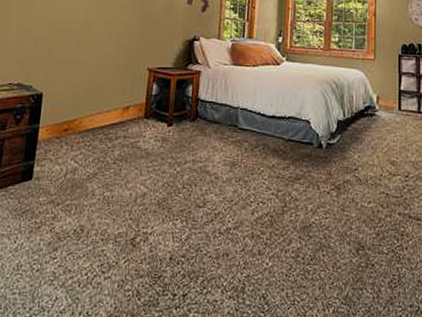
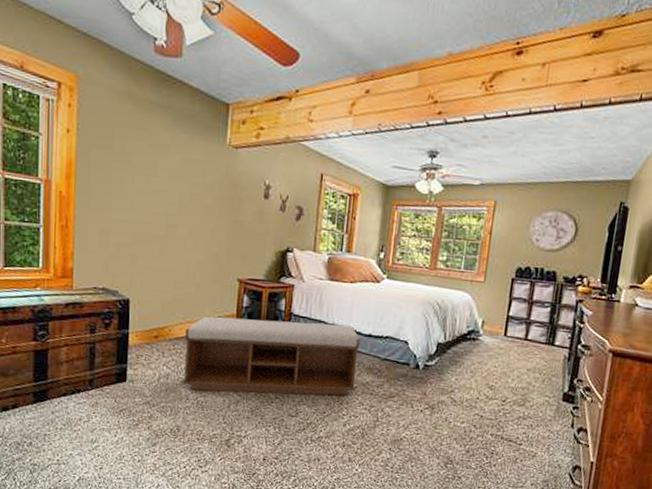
bench: none [89,106,264,185] -> present [183,316,360,396]

